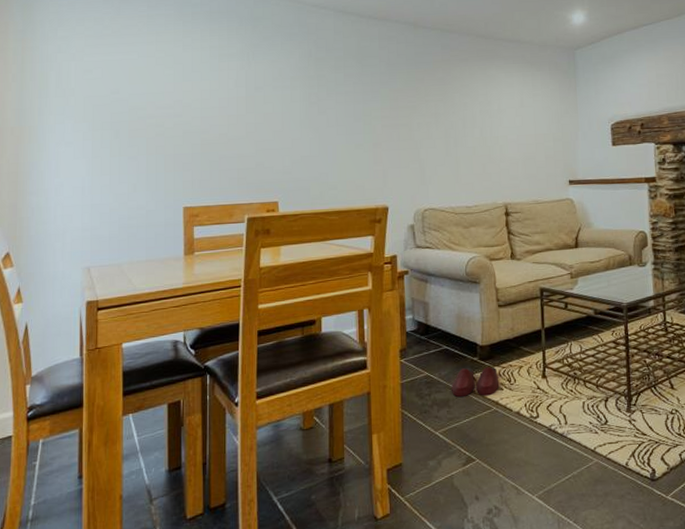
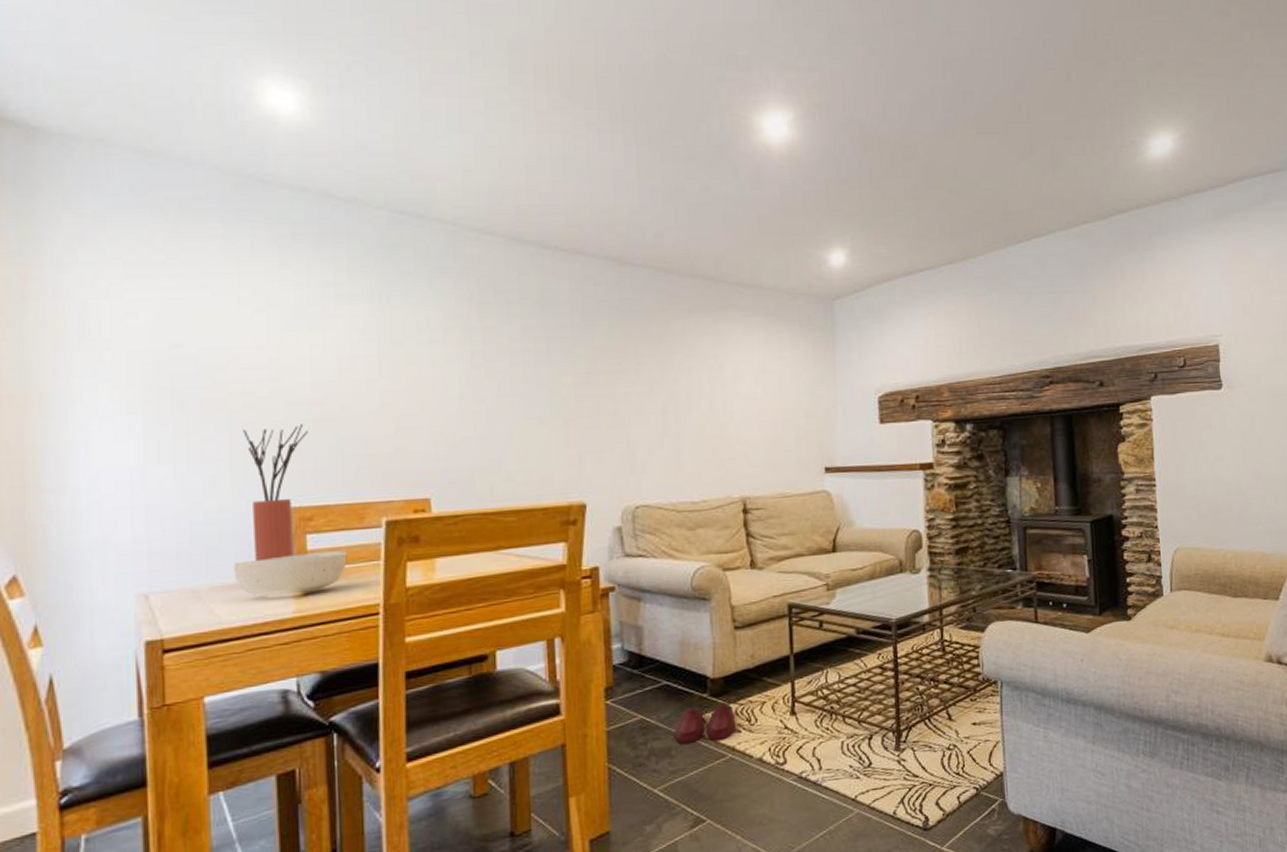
bowl: none [144,239,221,273] -> present [232,551,347,598]
vase: none [155,147,197,246] -> present [243,424,308,562]

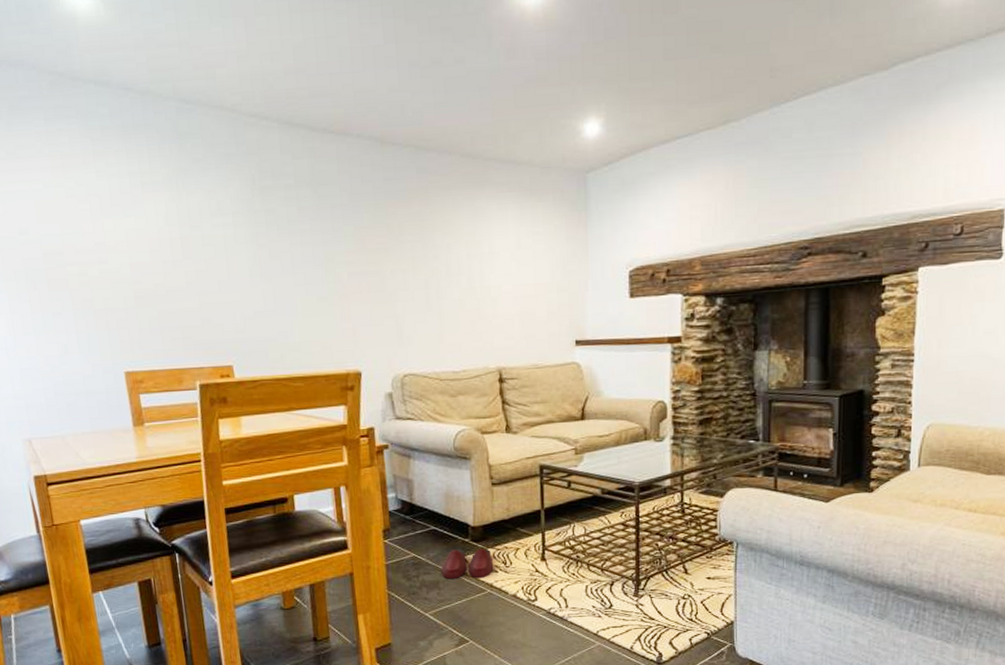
bowl: present [232,551,347,598] -> none [87,409,173,446]
vase: present [243,424,308,562] -> none [82,301,132,416]

